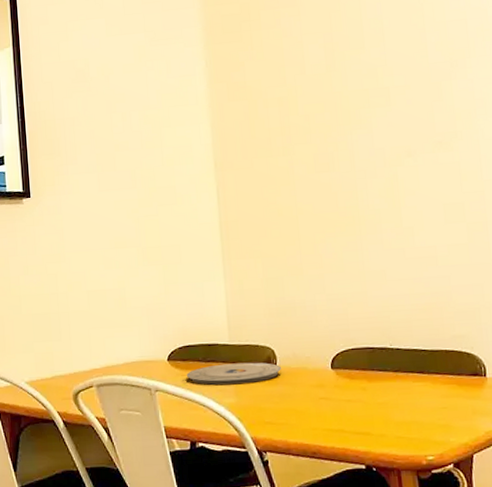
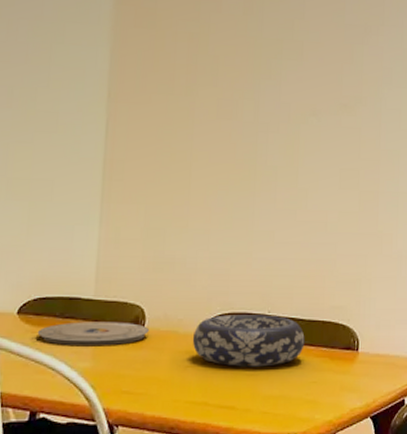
decorative bowl: none [321,348,430,397] -> present [192,315,305,367]

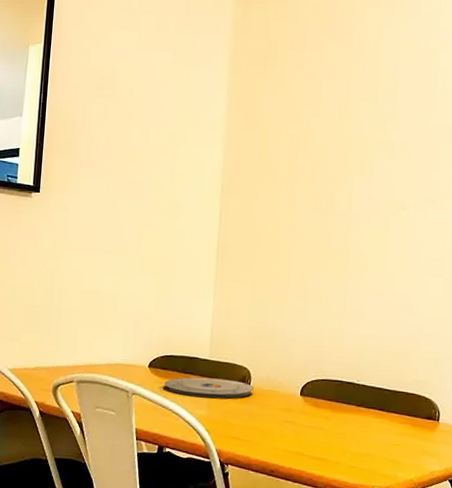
decorative bowl: present [192,315,305,367] -> none [290,380,390,428]

